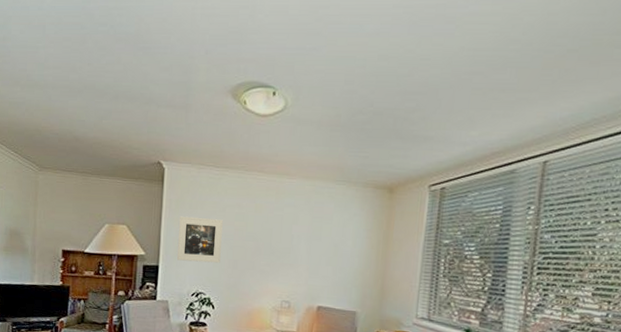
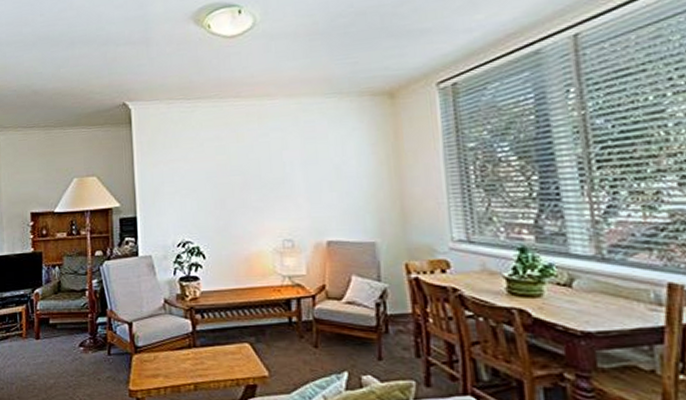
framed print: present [176,216,223,263] -> none [152,156,205,208]

